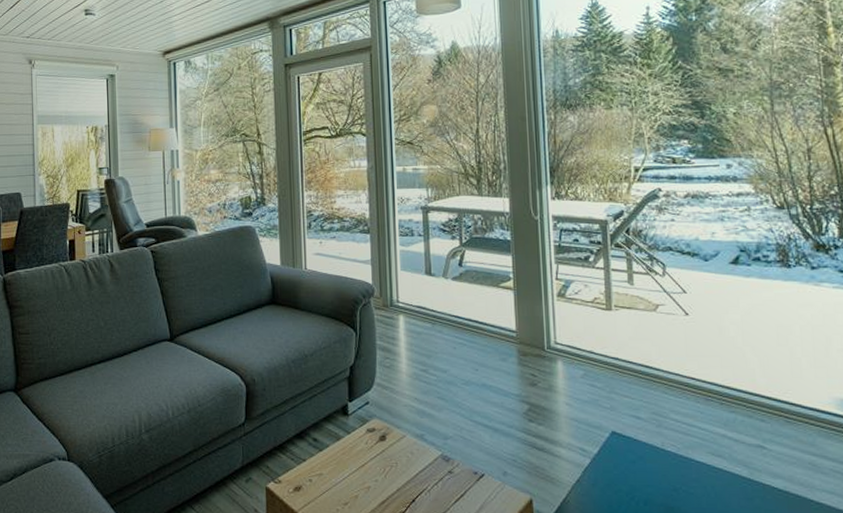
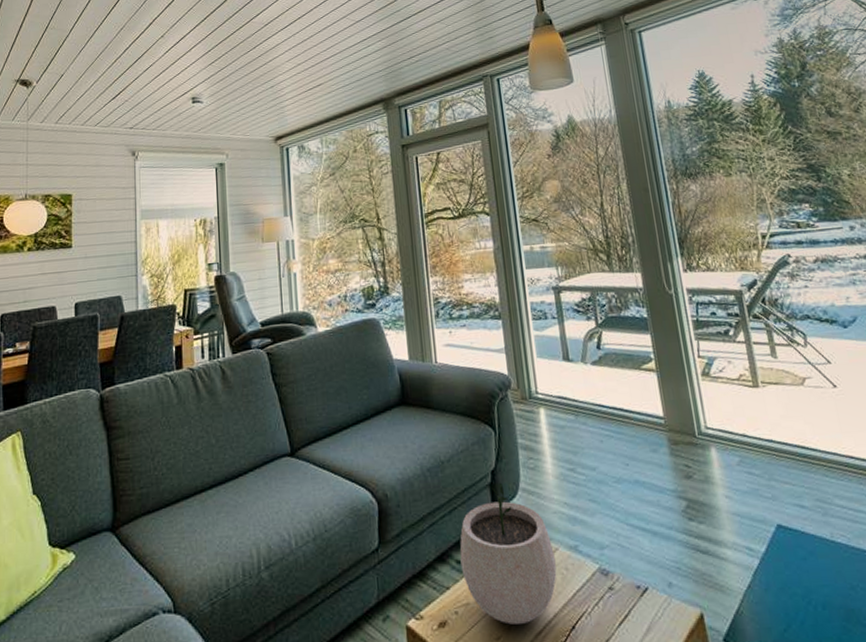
plant pot: none [317,376,403,494] -> present [459,482,557,625]

